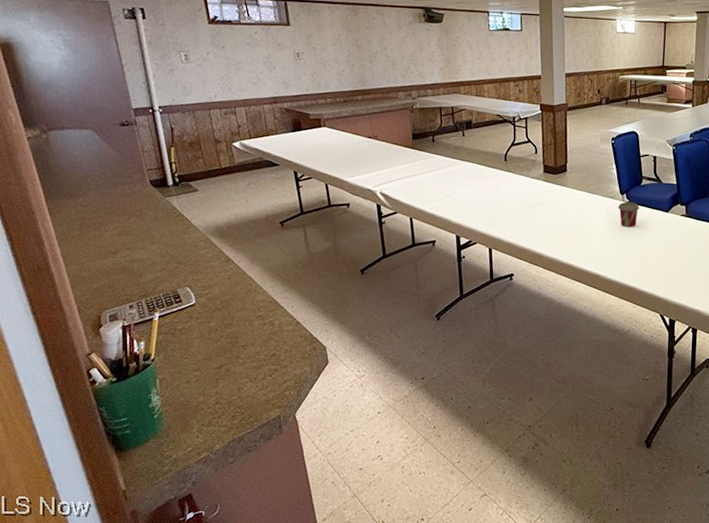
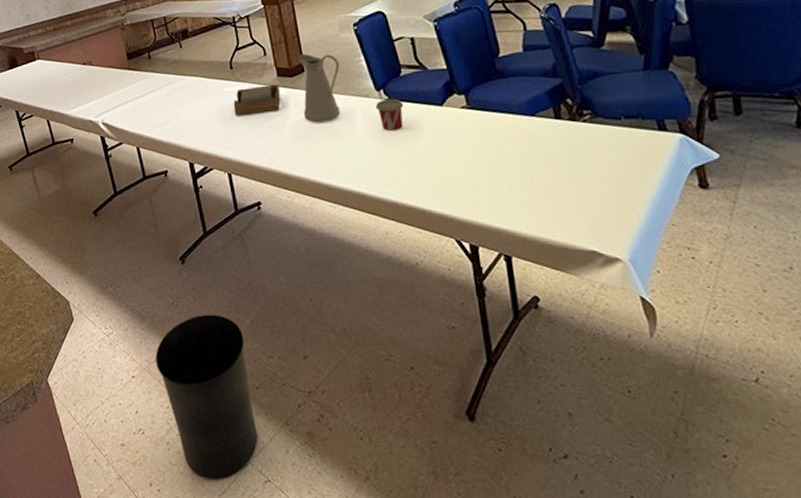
waste bin: none [401,362,482,495] -> present [155,314,258,480]
napkin holder: none [502,178,544,202] -> present [233,84,281,117]
pitcher: none [560,156,596,215] -> present [296,53,341,123]

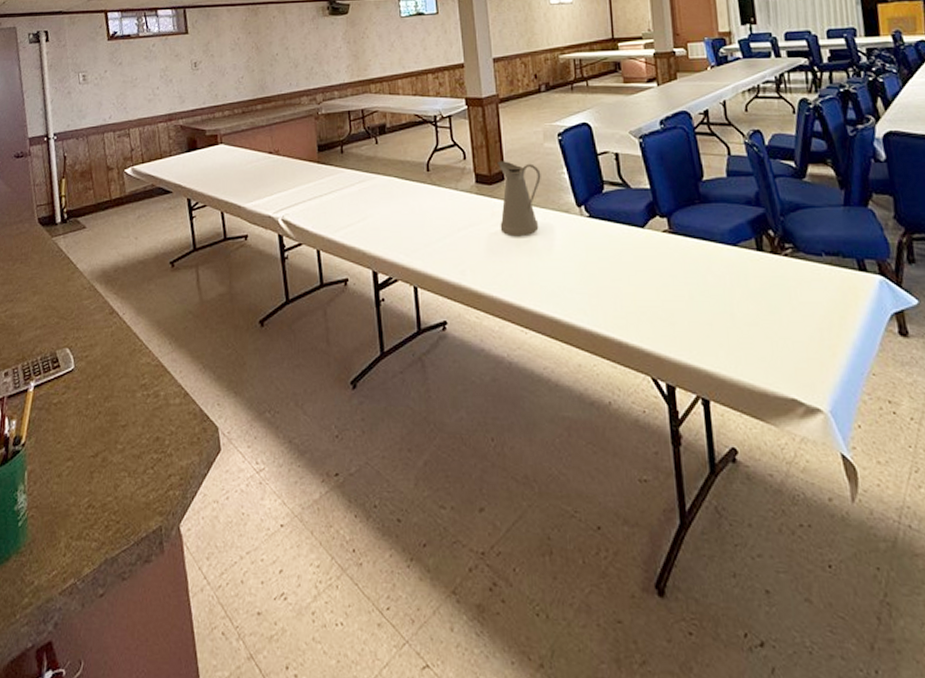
waste bin: present [155,314,258,480] -> none [310,451,419,663]
napkin holder: present [233,84,281,117] -> none [426,191,478,223]
cup: present [375,98,404,132] -> none [575,216,605,252]

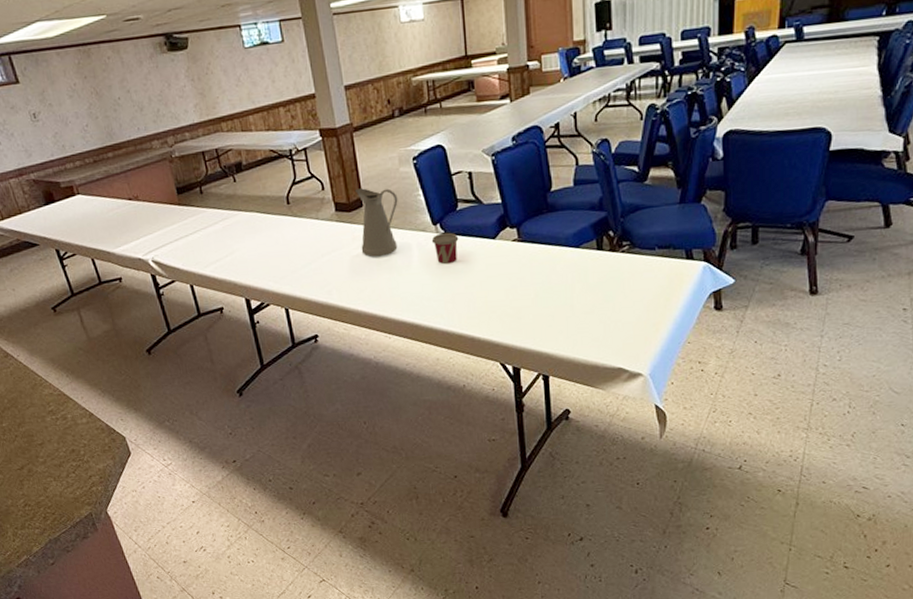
cup: none [575,216,605,252] -> present [431,232,459,265]

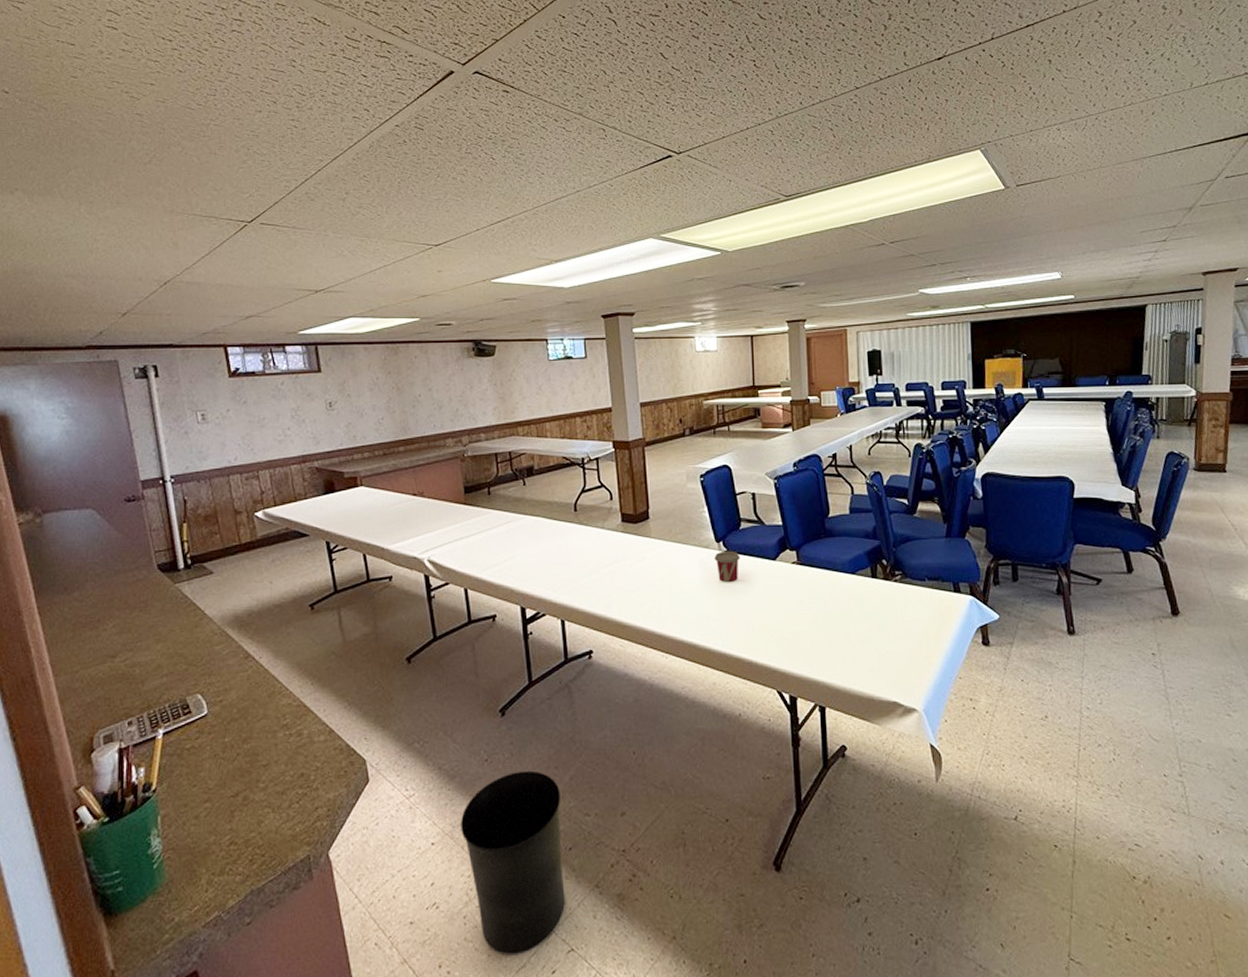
waste bin: none [214,441,314,584] -> present [461,770,565,954]
pitcher: present [354,188,398,258] -> none [642,501,684,571]

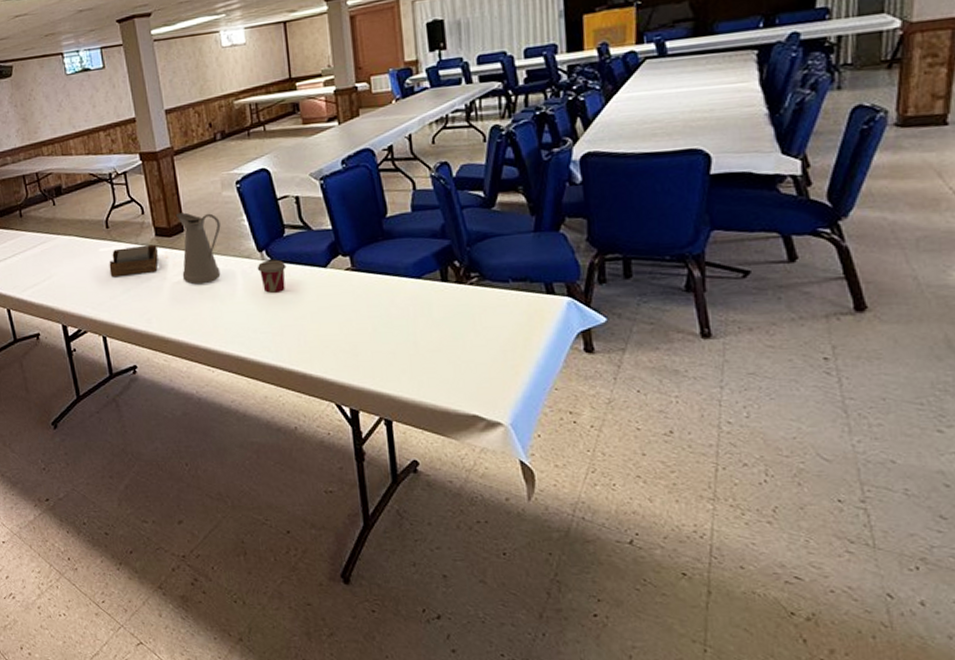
waste bin: present [461,770,565,954] -> none [26,479,131,643]
napkin holder: none [574,530,624,561] -> present [109,244,159,278]
pitcher: none [642,501,684,571] -> present [175,212,221,285]

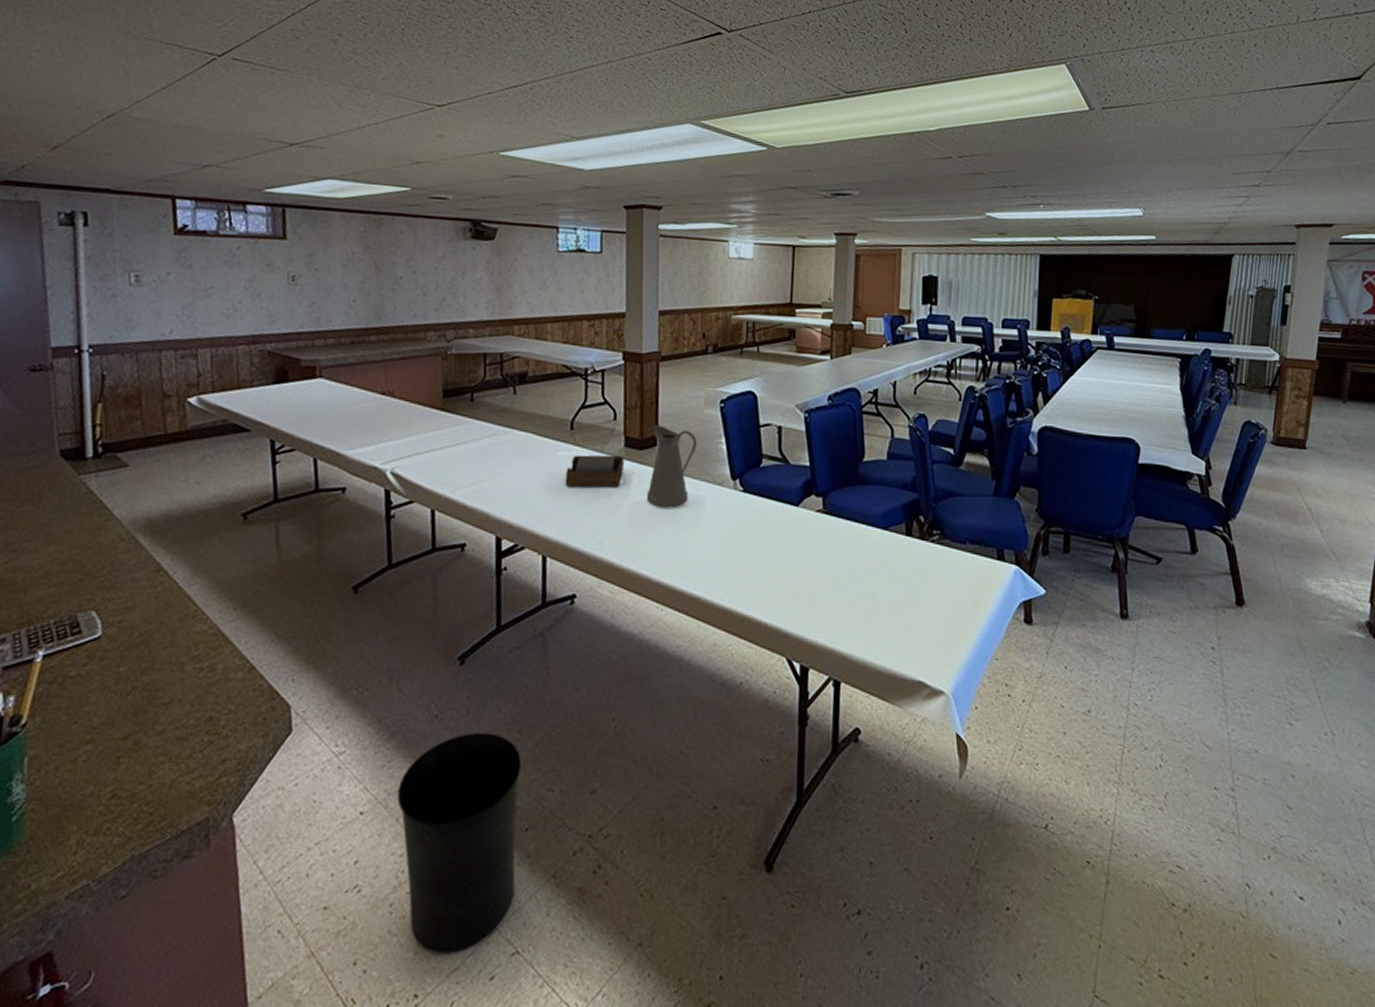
waste bin: none [26,479,131,643] -> present [397,732,522,953]
cup: present [257,259,287,294] -> none [727,490,758,529]

